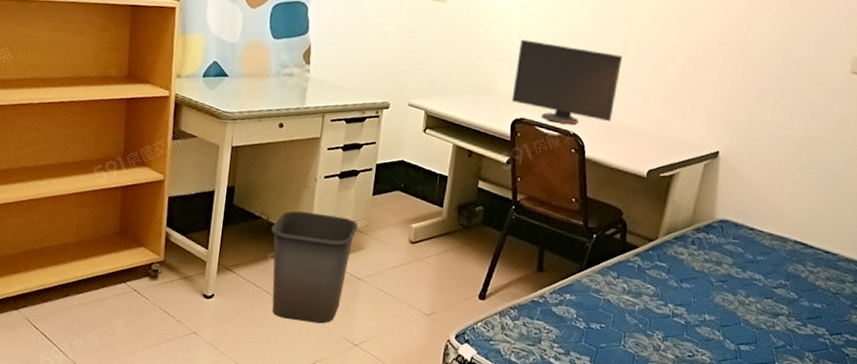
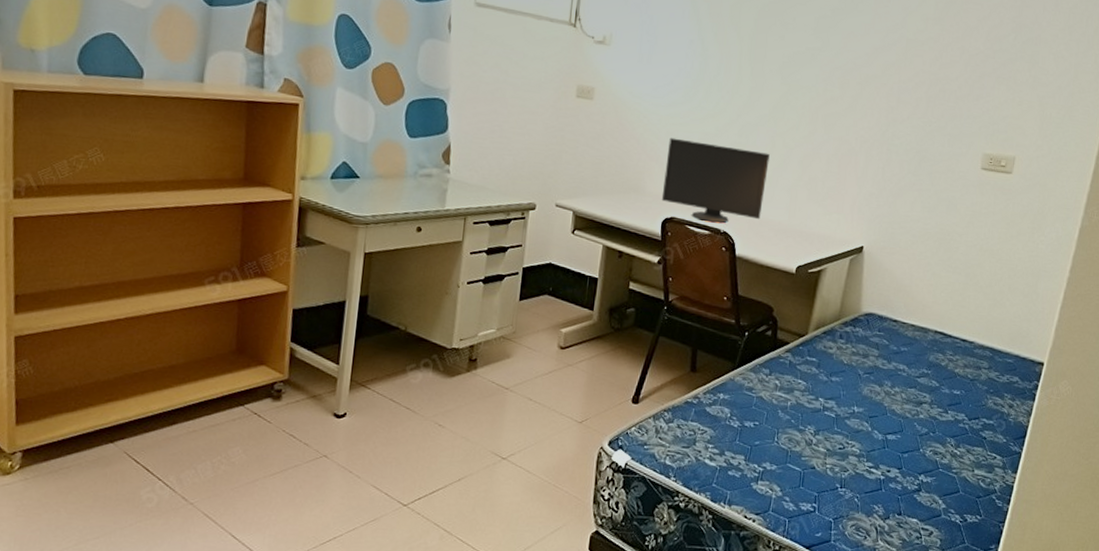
waste bin: present [271,210,358,324] -> none [409,319,504,438]

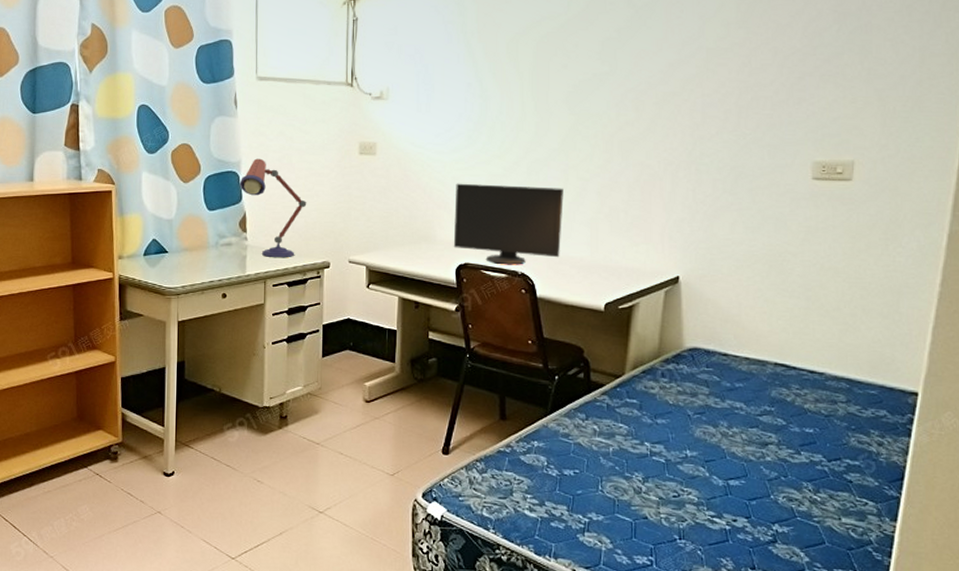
desk lamp: none [446,88,517,195] -> present [239,158,307,258]

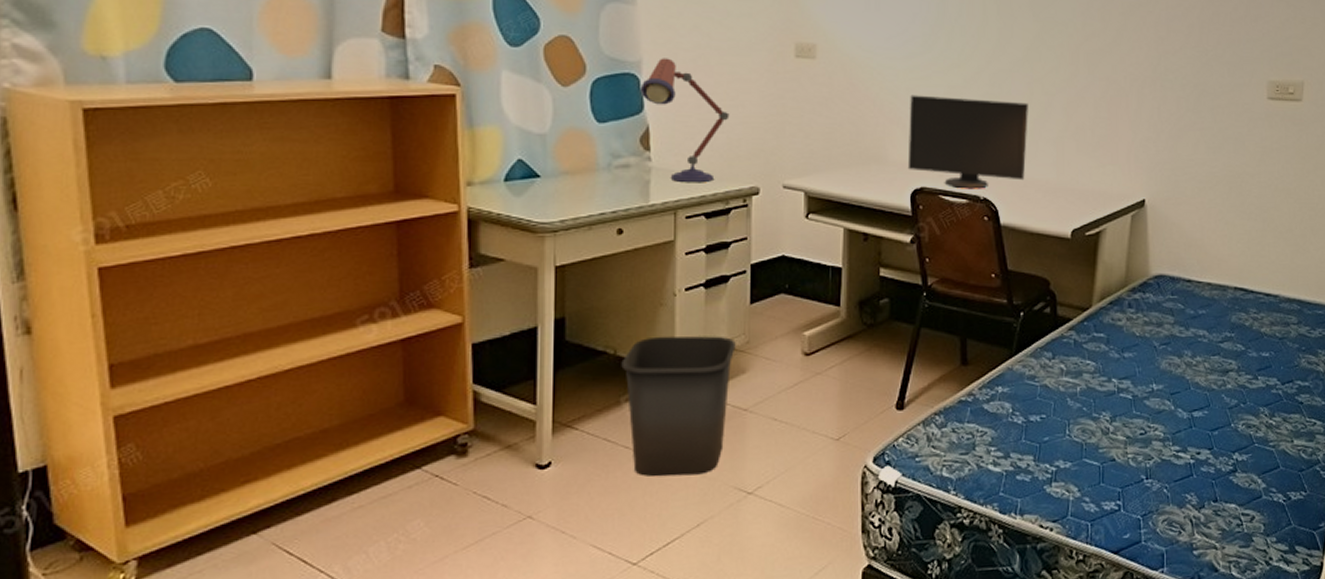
waste bin: none [224,379,311,493] -> present [621,335,736,476]

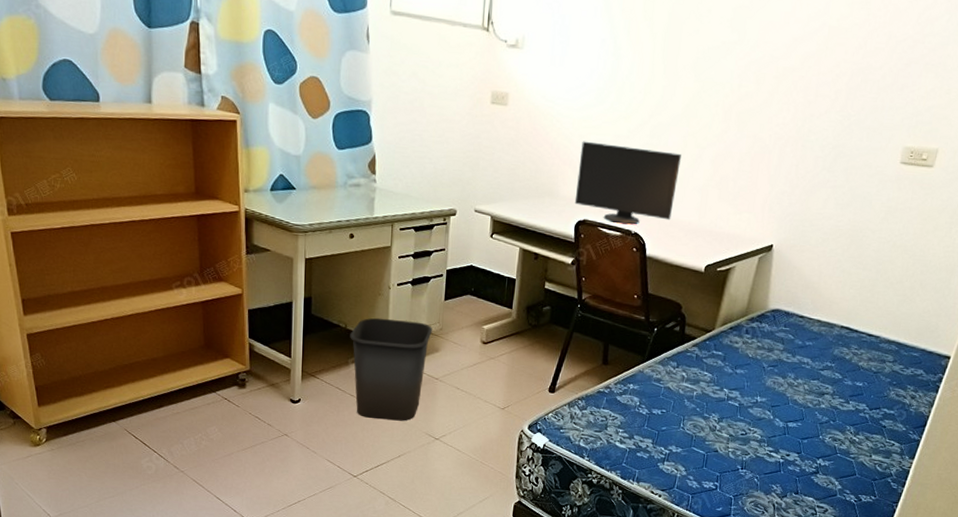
desk lamp: present [640,58,730,183] -> none [369,99,437,203]

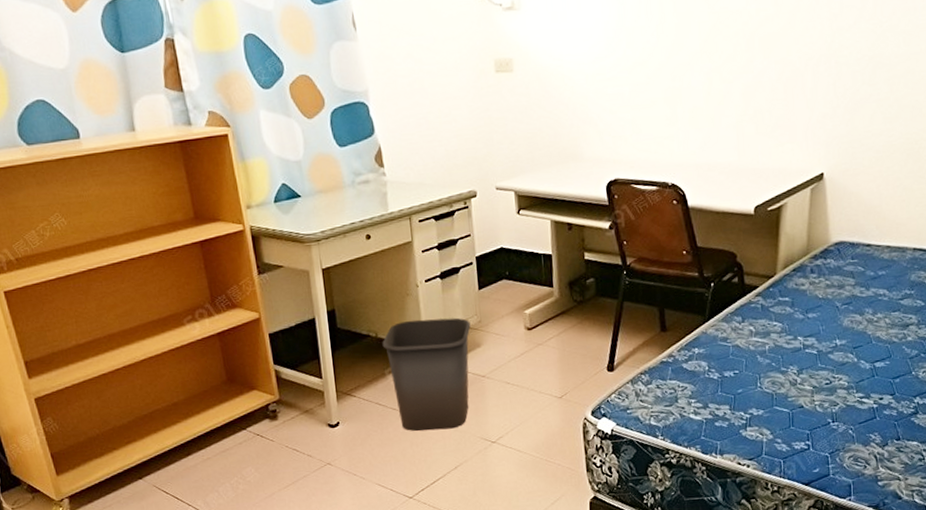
computer monitor: present [574,141,681,225] -> none [599,92,709,177]

